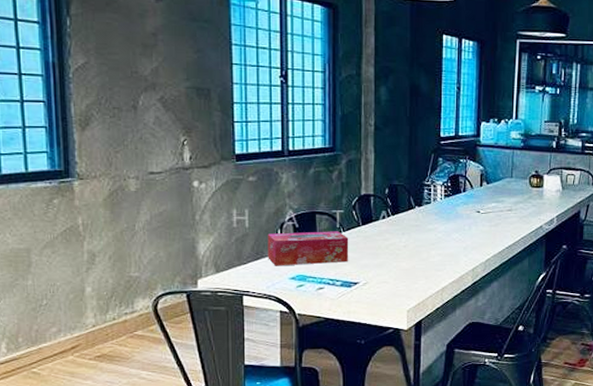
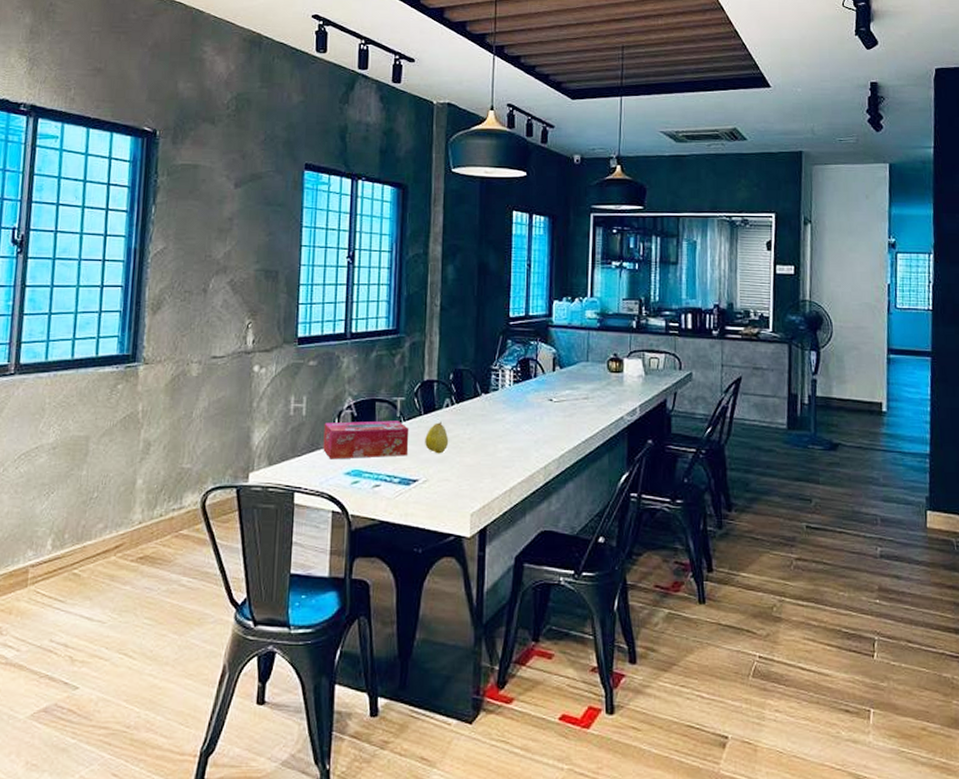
fruit: none [364,231,386,260] -> present [425,421,449,454]

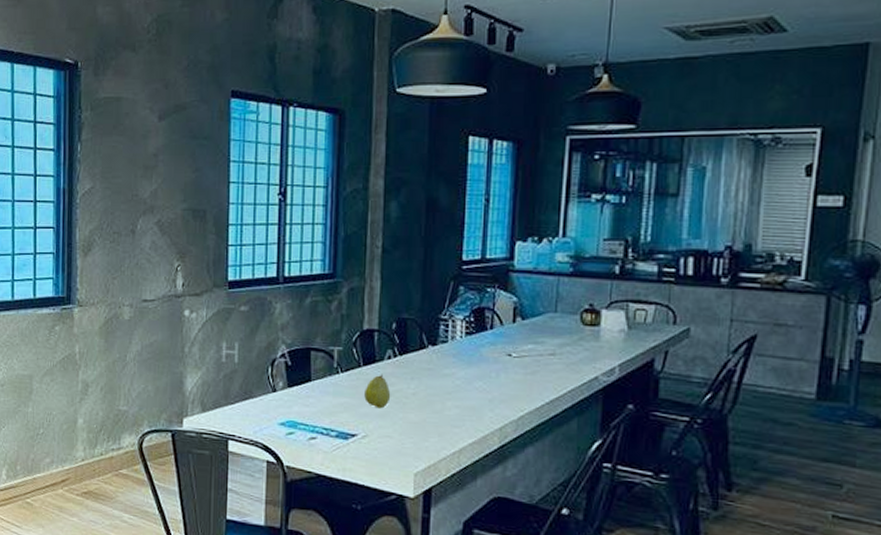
tissue box: present [323,420,409,460] -> none [256,370,347,409]

